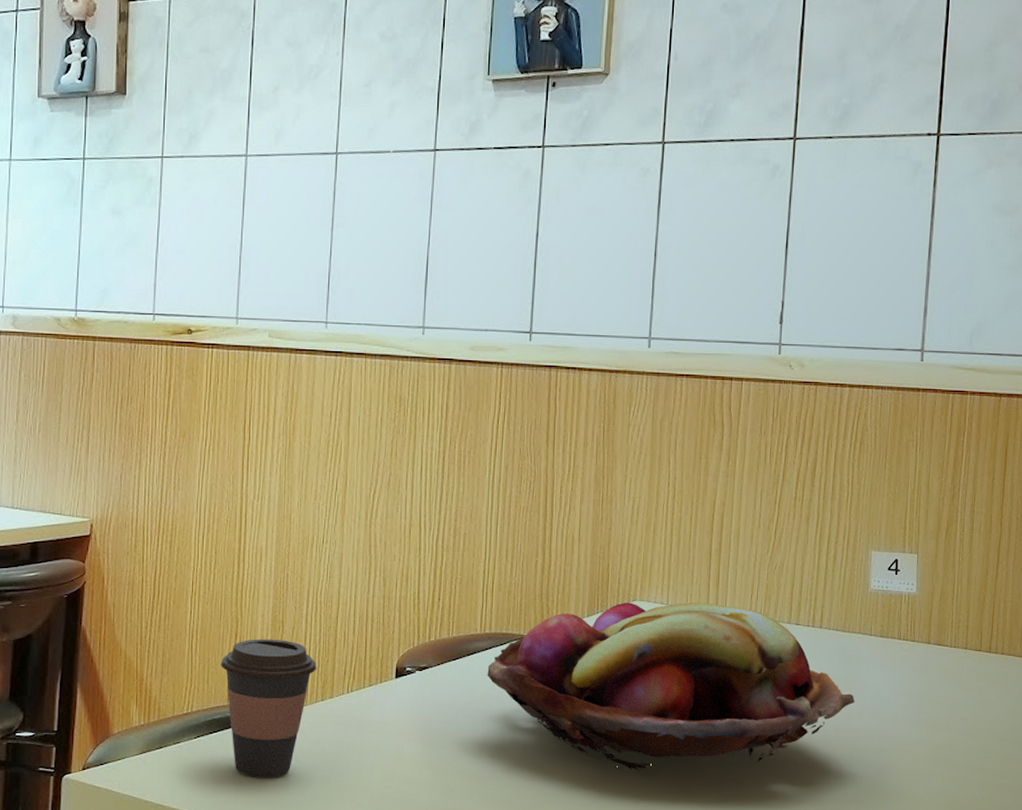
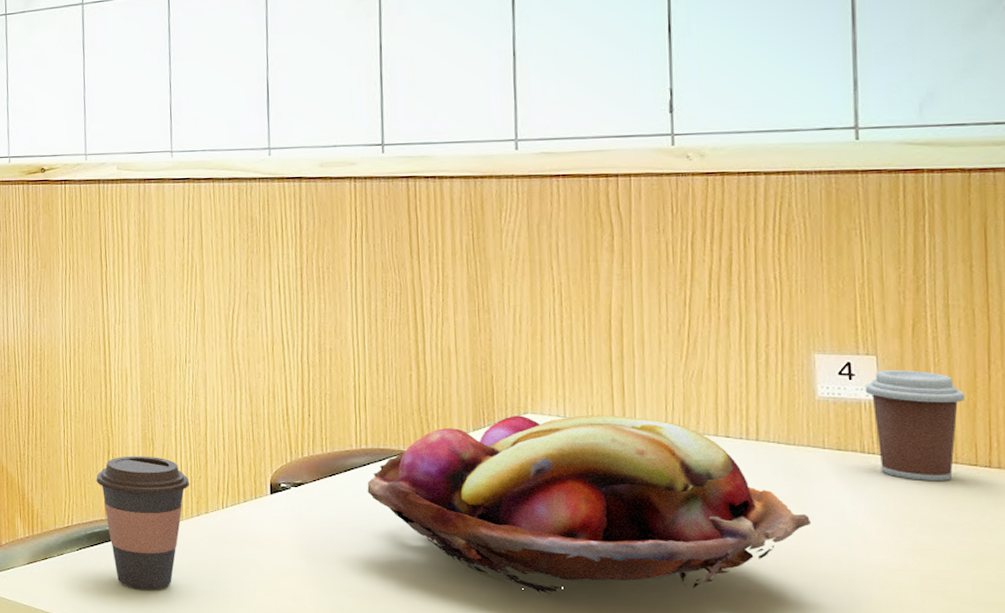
coffee cup: none [906,567,978,665] -> present [865,370,966,482]

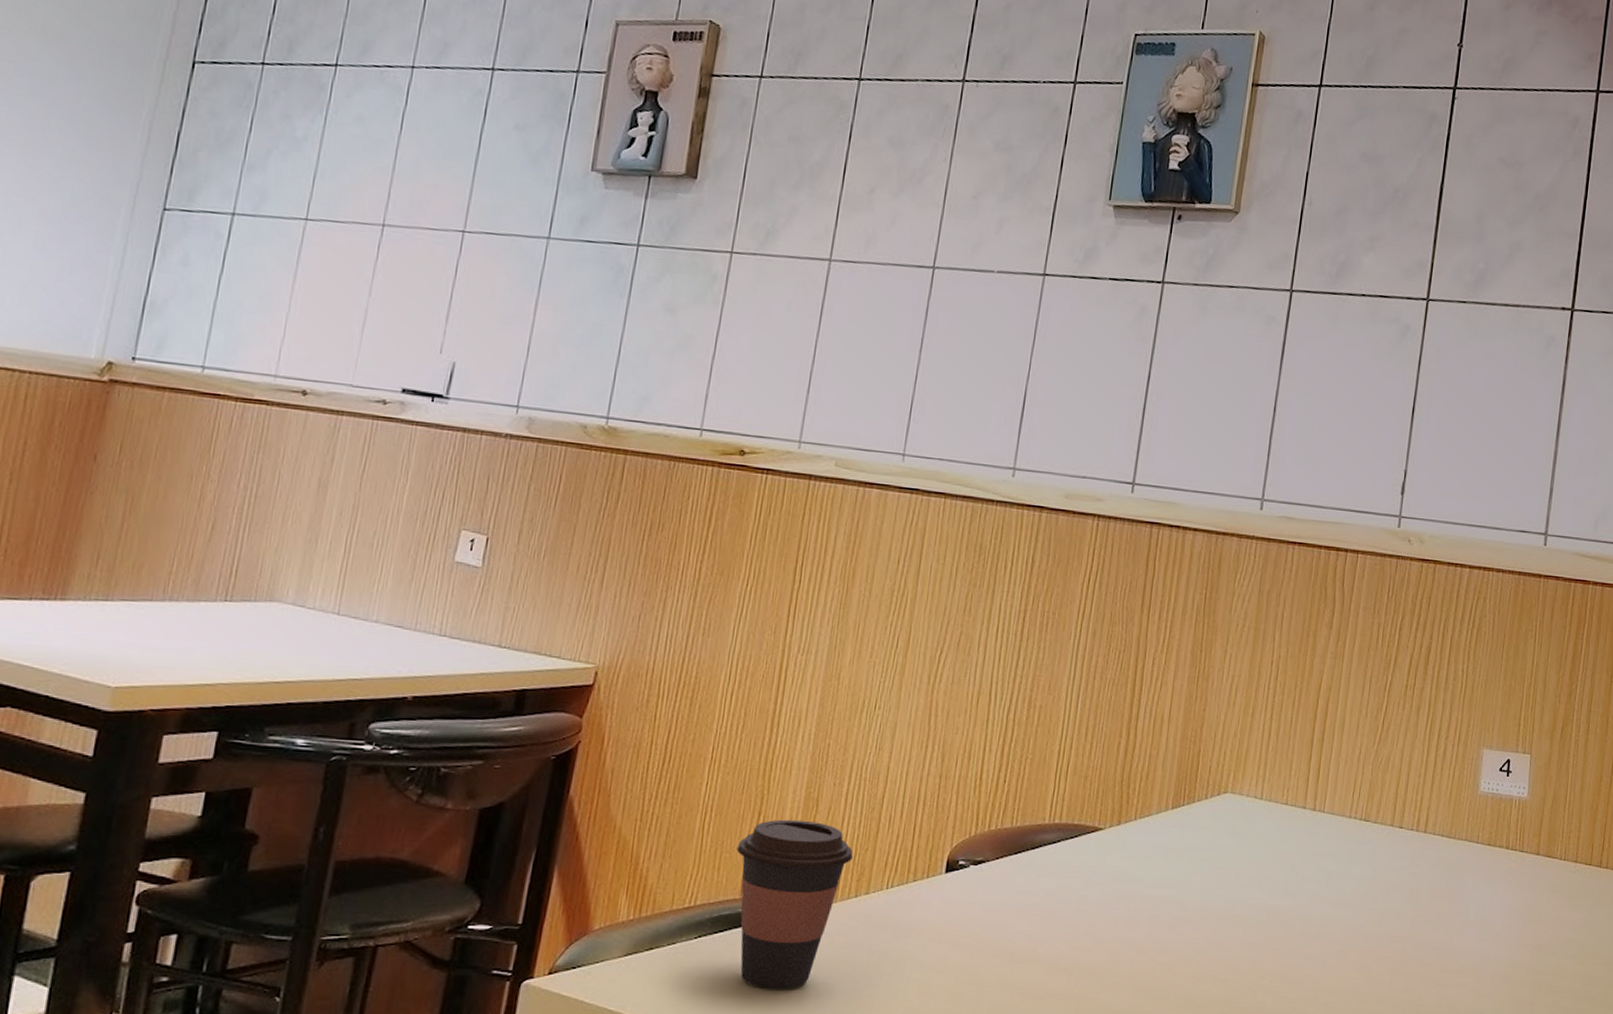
fruit basket: present [367,415,812,594] -> none [1052,794,1458,991]
coffee cup: present [865,370,966,482] -> none [1517,769,1592,879]

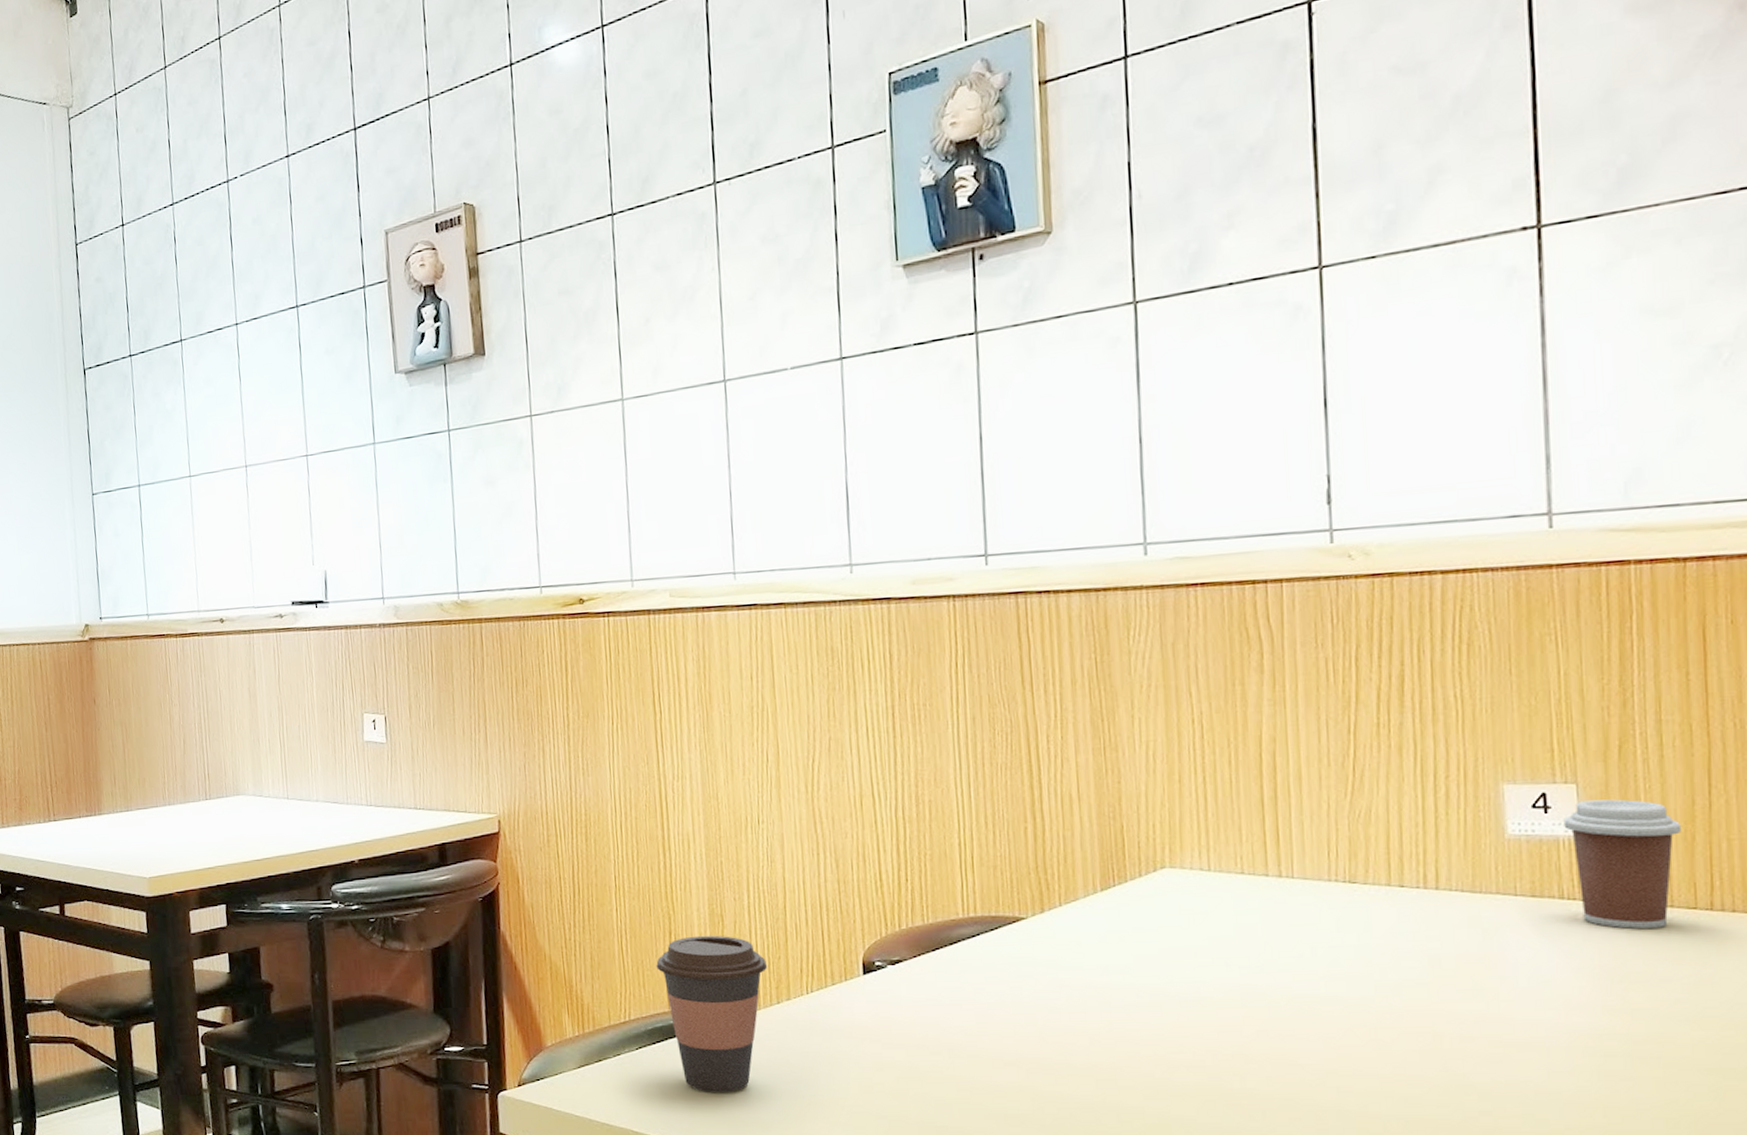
coffee cup: none [1517,769,1592,879] -> present [1563,799,1682,929]

